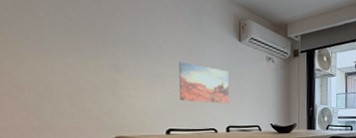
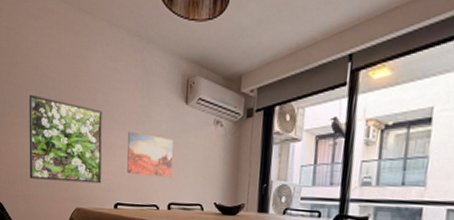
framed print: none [35,12,148,111] -> present [29,94,102,184]

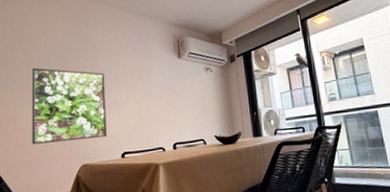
wall art: present [127,132,173,178] -> none [130,86,175,124]

